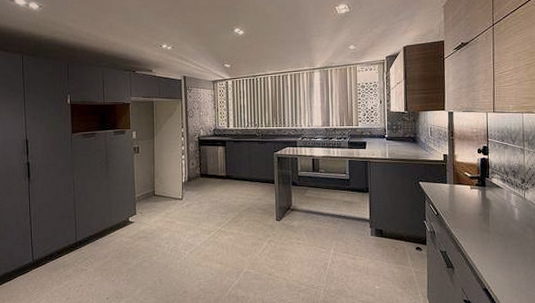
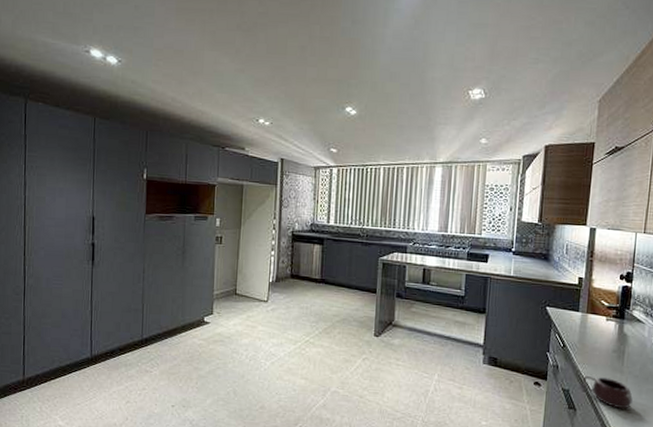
mug: none [456,237,501,264] -> present [582,375,633,409]

